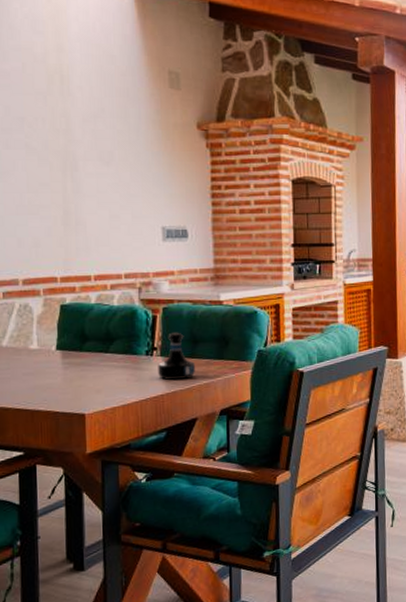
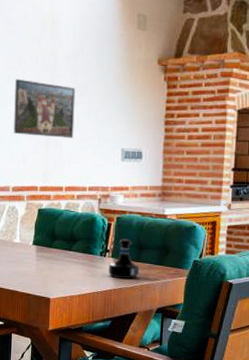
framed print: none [15,144,100,216] -> present [14,79,76,138]

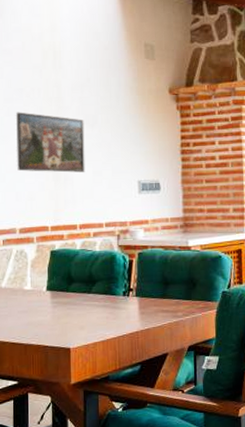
tequila bottle: present [109,238,140,279] -> none [133,275,167,319]

